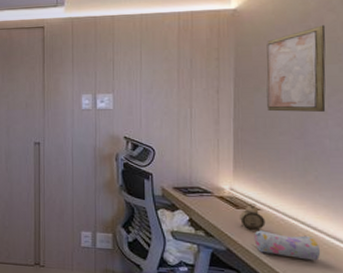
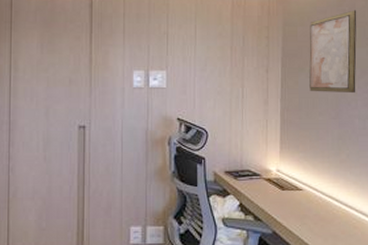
alarm clock: present [239,203,266,230] -> none [284,184,307,211]
pencil case: present [254,230,321,261] -> none [297,210,351,236]

